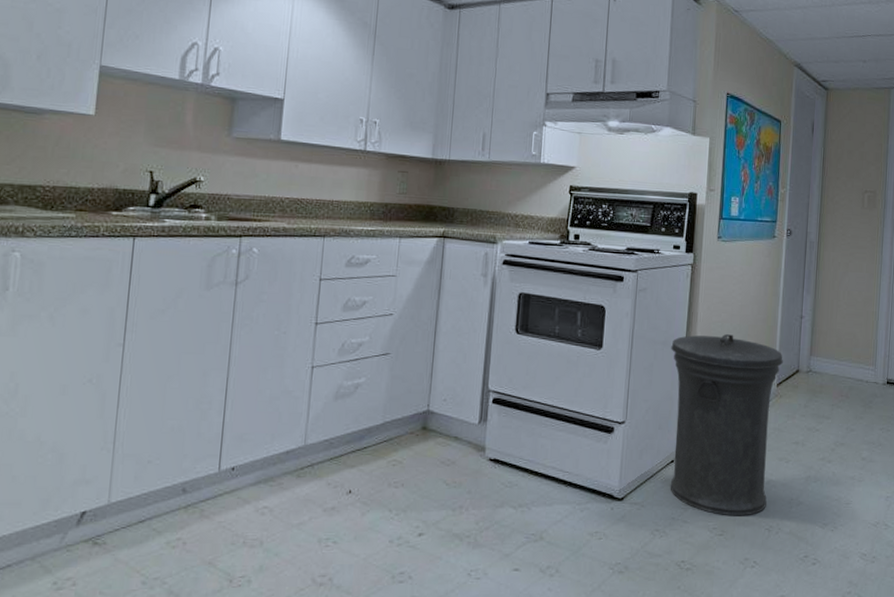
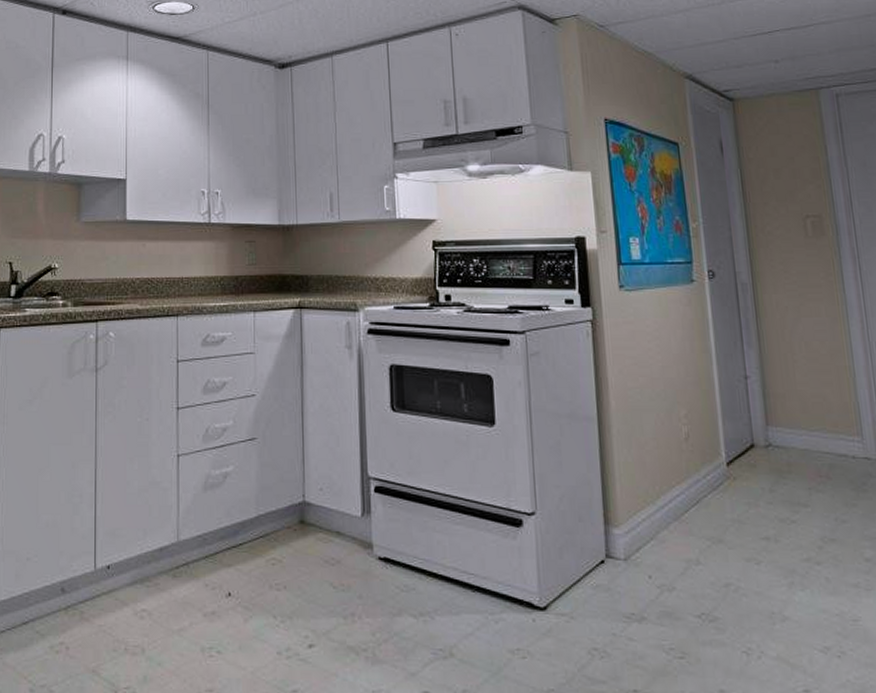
trash can: present [670,334,783,516] -> none [580,403,738,634]

